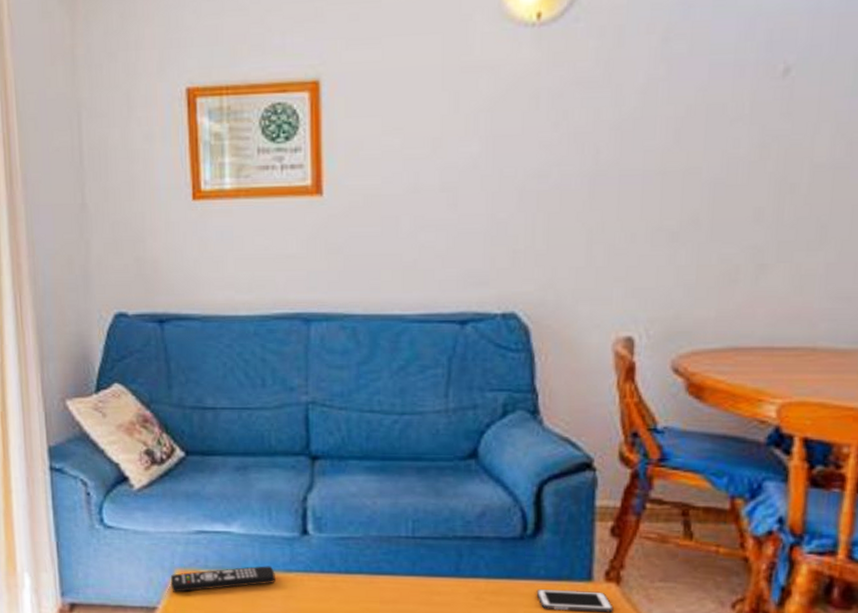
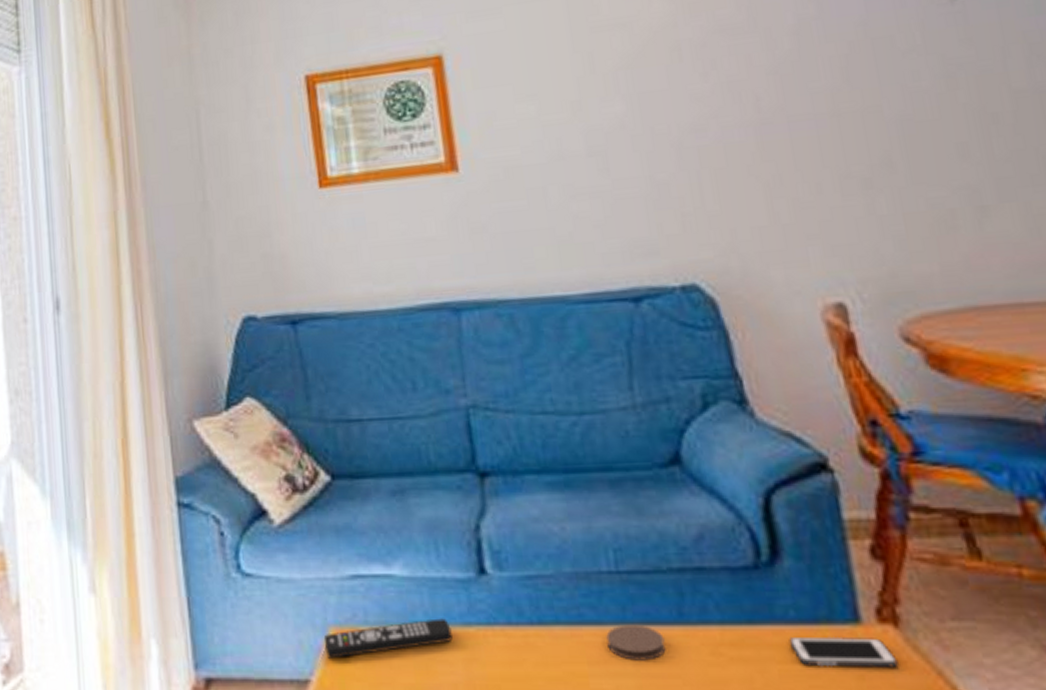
coaster: none [397,575,442,602] -> present [606,624,666,661]

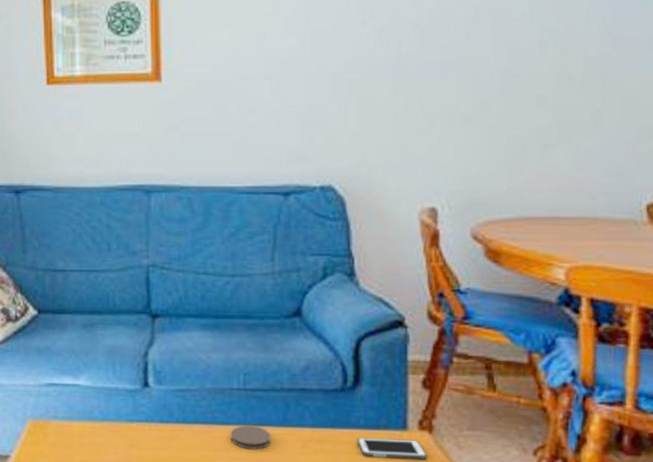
remote control: present [323,618,453,659] -> none [22,416,119,442]

